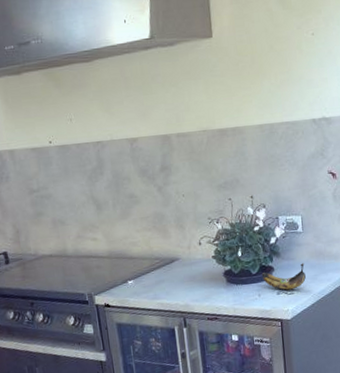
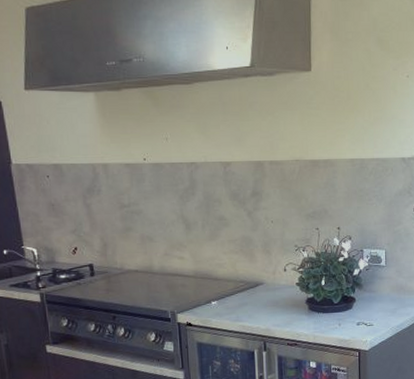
banana: present [261,263,306,290] -> none [343,296,386,322]

